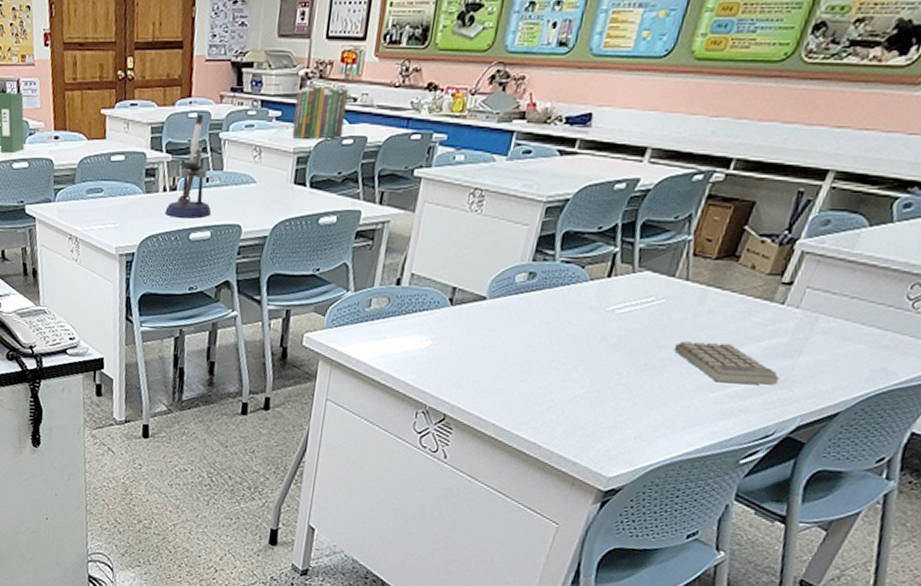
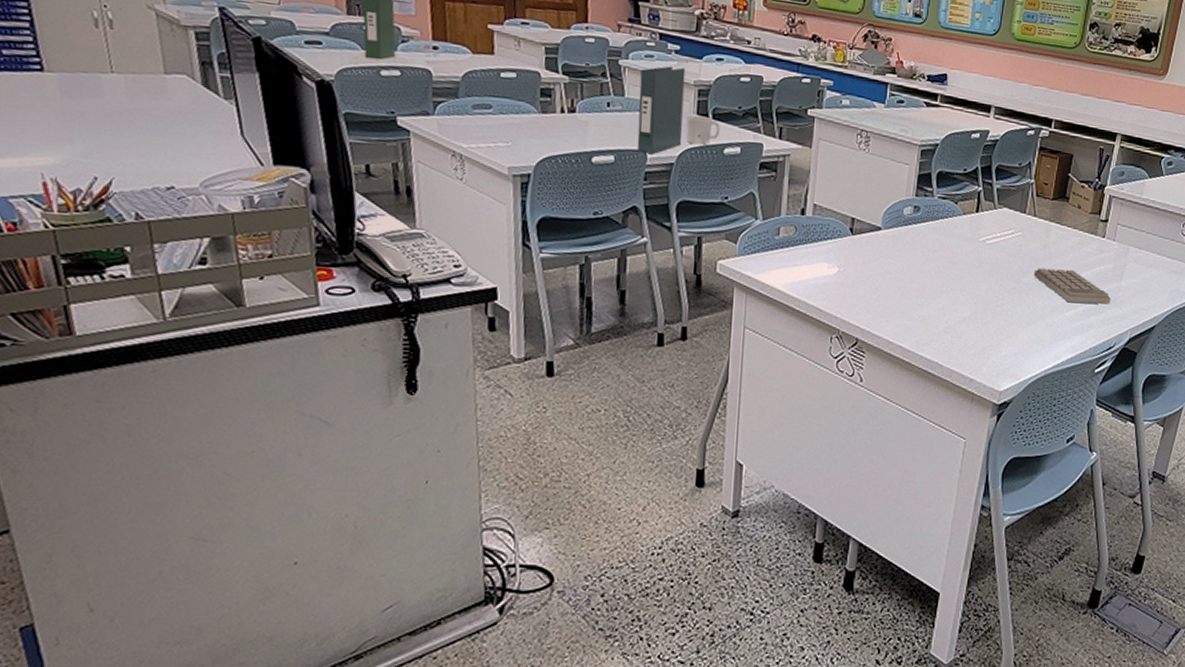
microscope: present [165,114,212,219] -> none [563,40,614,142]
binder: none [233,134,286,229] -> present [637,66,686,155]
mug: none [281,184,317,216] -> present [685,115,720,146]
books: present [292,84,349,140] -> none [692,24,742,77]

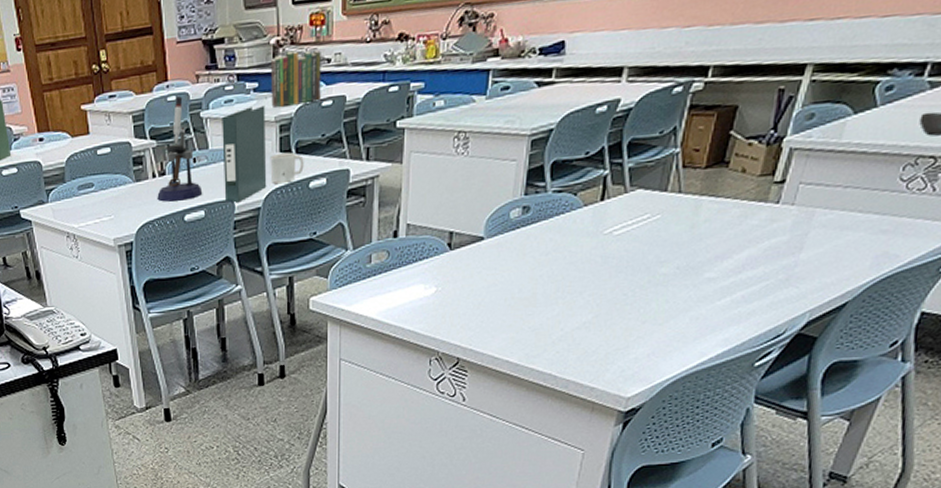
microscope: none [563,40,614,142] -> present [157,96,203,202]
books: none [692,24,742,77] -> present [271,49,321,107]
calculator: present [1034,268,1111,304] -> none [675,250,783,289]

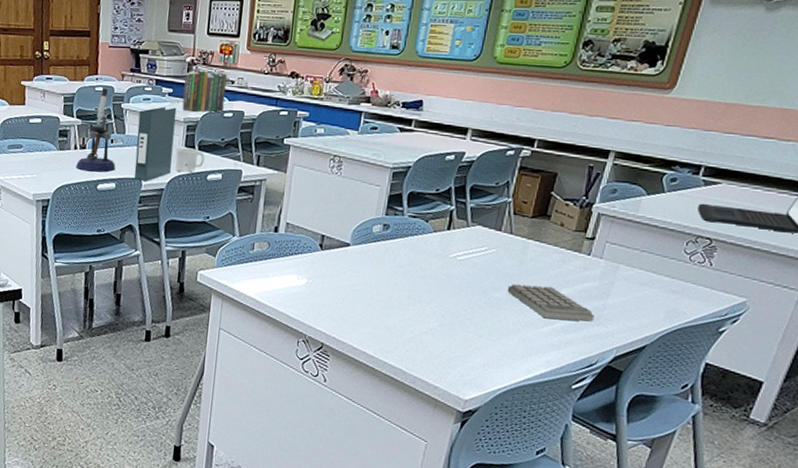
calculator: none [675,250,783,289] -> present [507,284,595,322]

